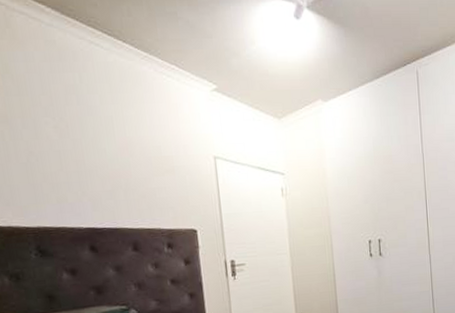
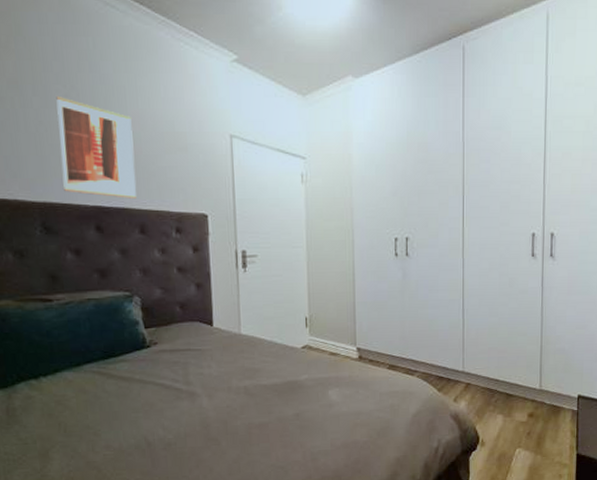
wall art: none [45,127,128,219] -> present [56,95,137,198]

